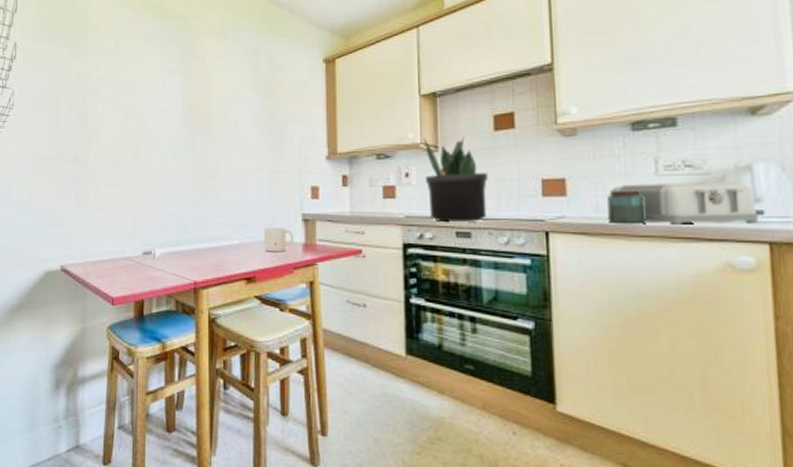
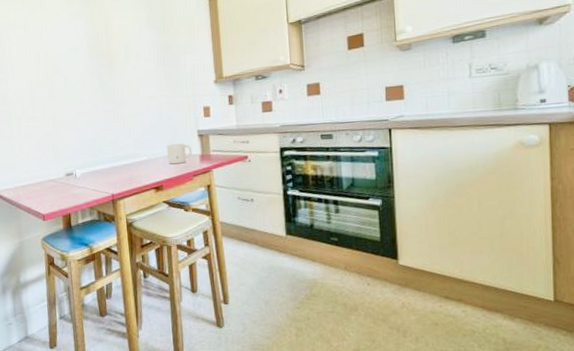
planter: present [423,137,489,222] -> none [292,56,345,128]
peanut butter: present [607,190,646,225] -> none [434,90,463,119]
toaster: present [610,181,758,226] -> none [437,78,542,117]

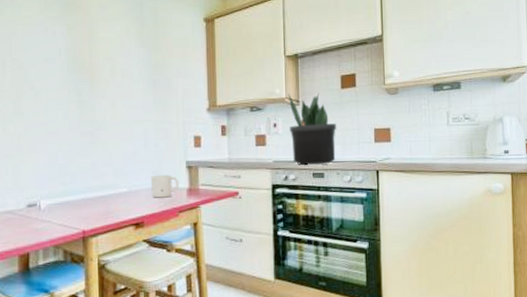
planter: none [292,56,345,128] -> present [288,93,337,165]

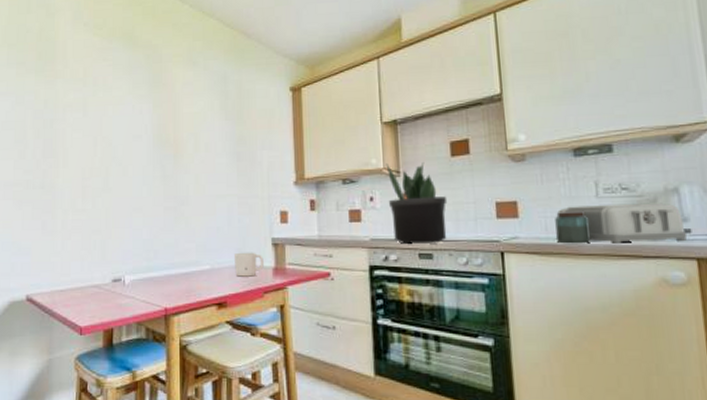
peanut butter: none [417,137,441,163] -> present [555,212,590,244]
toaster: none [419,130,505,163] -> present [557,202,687,245]

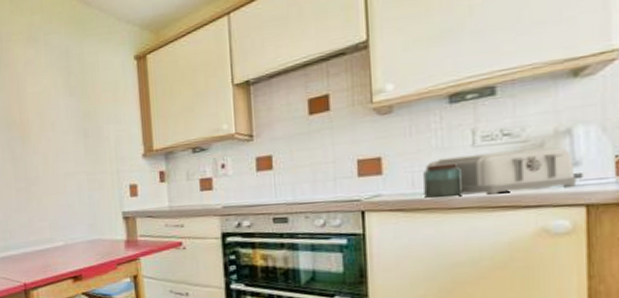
mug: present [233,252,264,277] -> none [86,226,116,251]
planter: present [386,162,448,244] -> none [238,123,305,209]

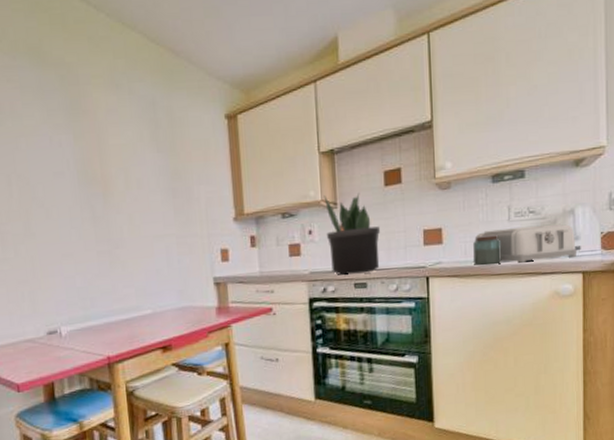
planter: none [238,123,305,209] -> present [323,193,381,275]

